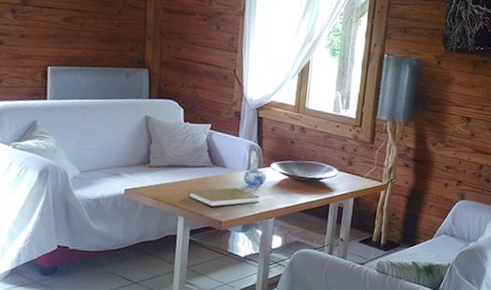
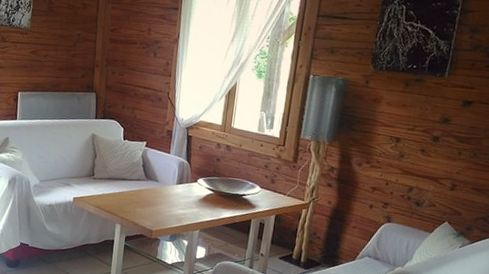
book: present [188,187,260,207] -> none [124,199,187,217]
ceramic pitcher: present [243,150,266,189] -> none [173,166,193,202]

